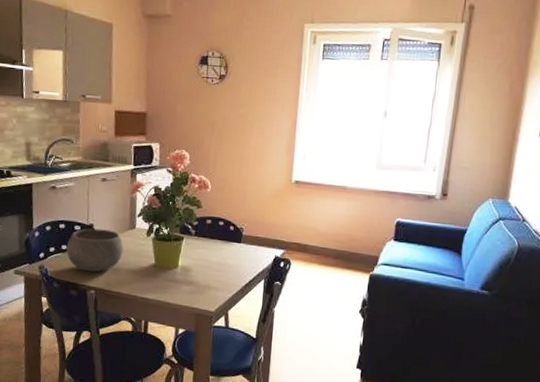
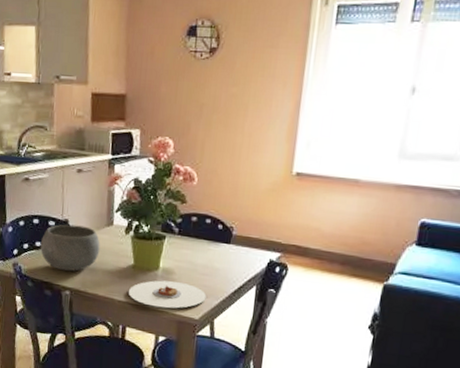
plate: none [150,277,221,303] -> present [128,280,207,309]

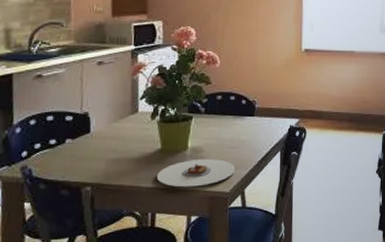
bowl: present [41,224,100,272] -> none [56,117,125,167]

